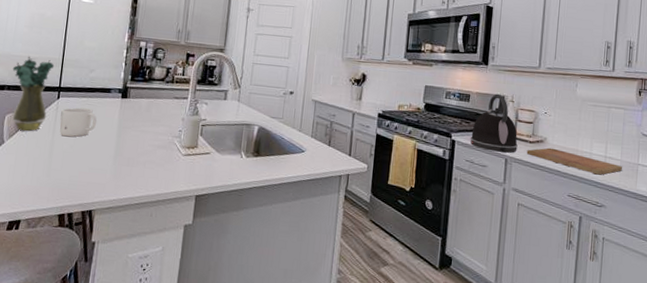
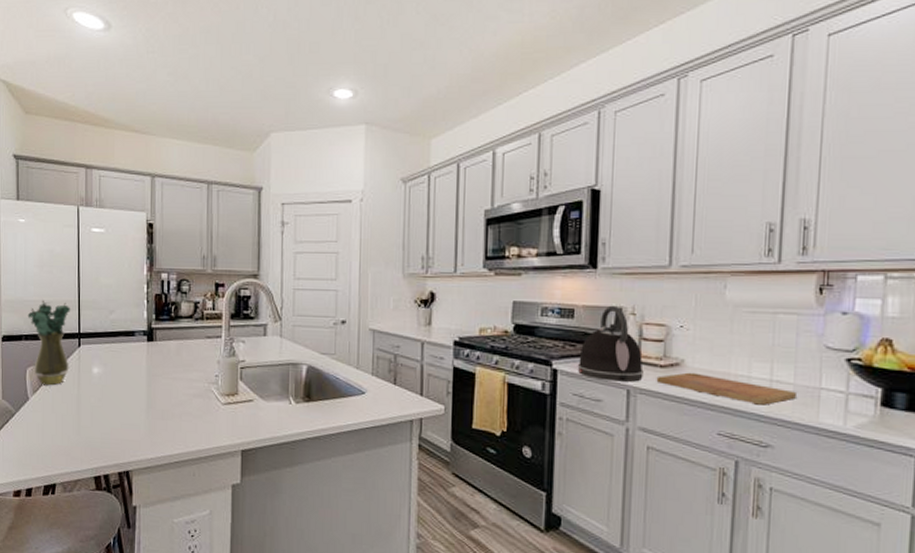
mug: present [59,107,97,137] -> none [84,355,124,390]

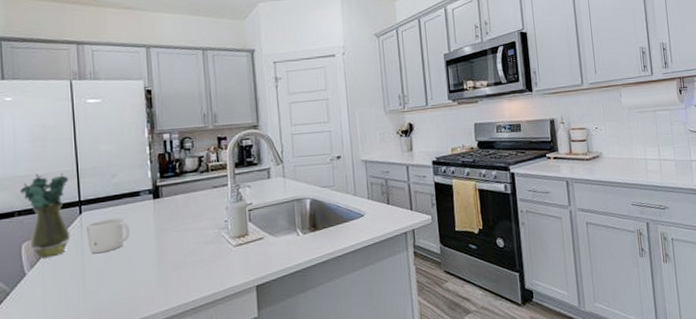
mug: none [84,355,124,390] -> present [87,217,131,254]
kettle: present [577,305,644,382] -> none [528,118,576,177]
cutting board: present [656,372,796,405] -> none [585,161,677,179]

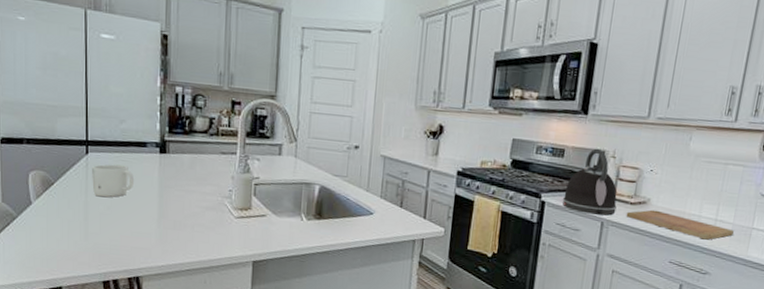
vase: present [19,173,71,258] -> none [29,103,78,191]
kettle: none [528,118,576,177] -> present [562,148,617,216]
cutting board: none [585,161,677,179] -> present [626,209,734,240]

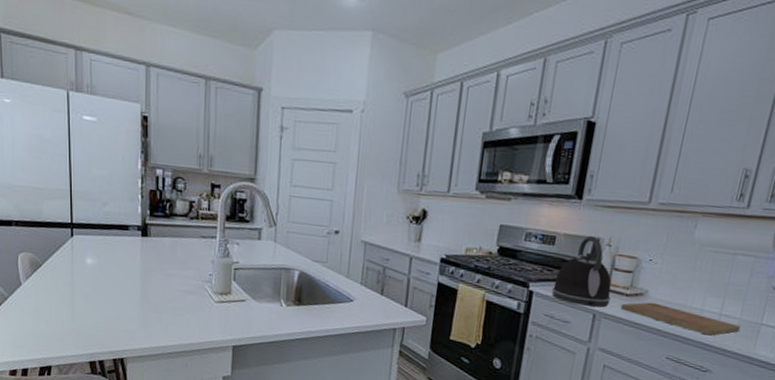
mug: present [92,164,135,198] -> none [77,247,118,280]

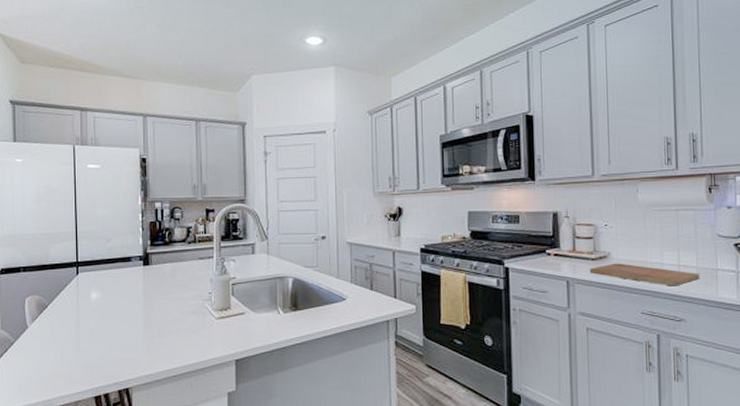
kettle: present [551,235,612,308] -> none [525,210,579,274]

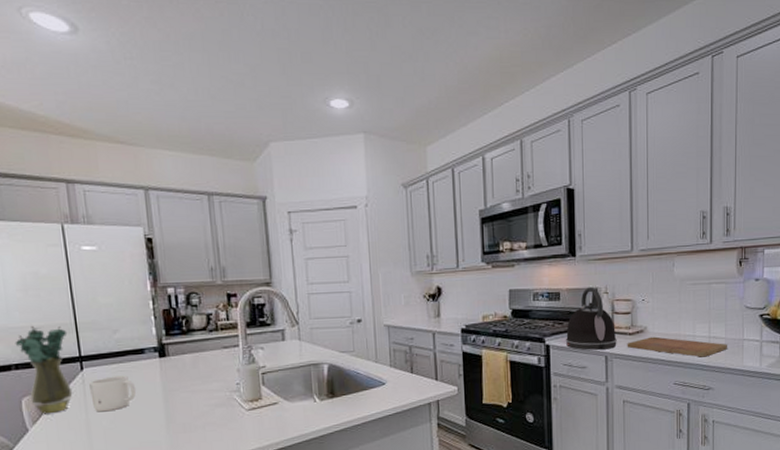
vase: none [25,233,69,313] -> present [15,325,73,414]
mug: none [82,281,121,314] -> present [89,375,137,412]
kettle: none [525,210,579,274] -> present [565,287,617,351]

